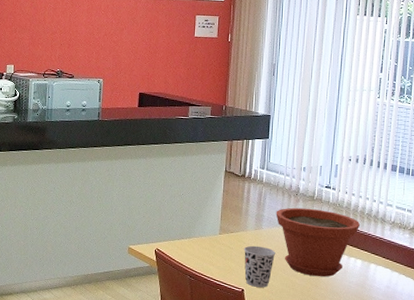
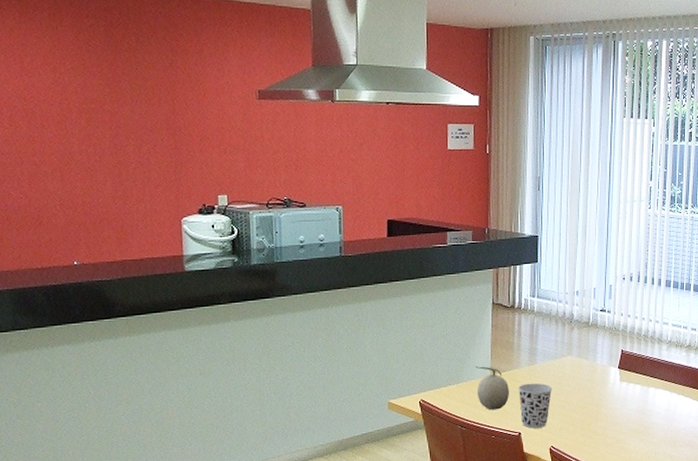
fruit: none [207,225,236,266] -> present [476,366,510,410]
plant pot: present [276,207,361,277] -> none [550,335,638,409]

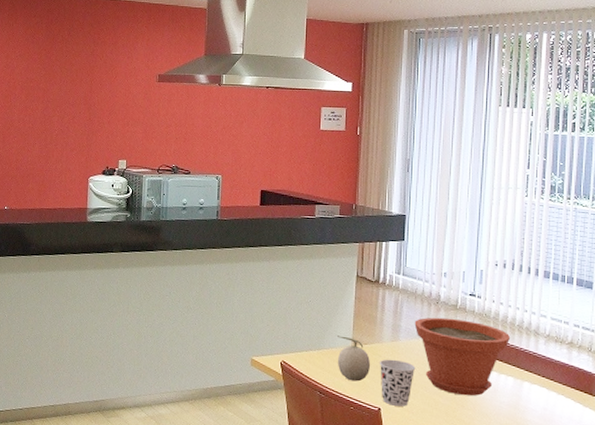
plant pot: none [550,335,638,409] -> present [414,317,511,396]

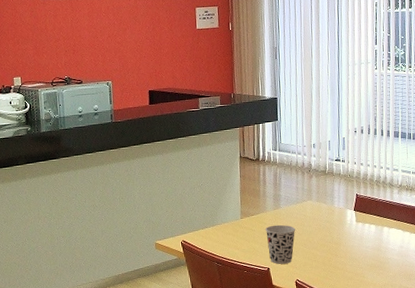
fruit: present [337,336,371,382] -> none [228,211,259,249]
plant pot: present [414,317,511,396] -> none [292,182,371,247]

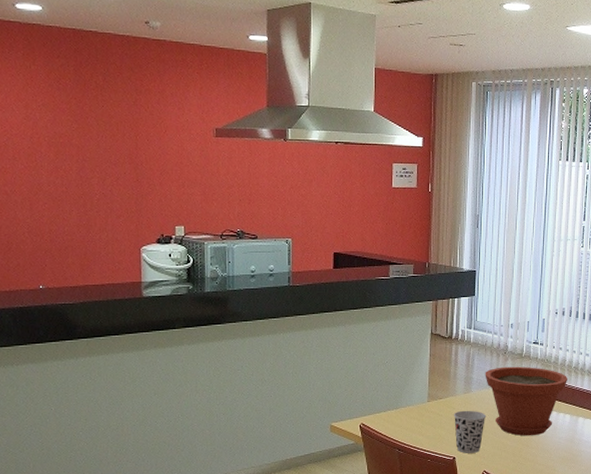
plant pot: none [292,182,371,247] -> present [485,366,568,436]

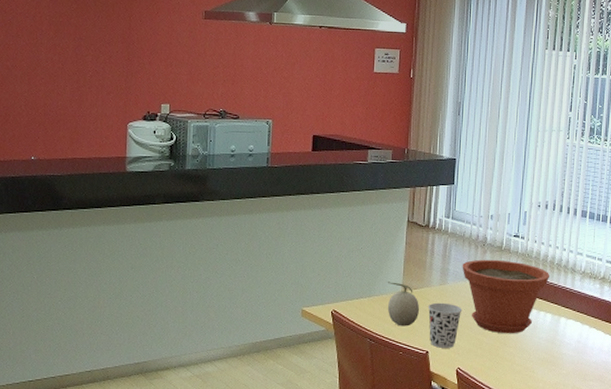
fruit: none [414,393,446,435] -> present [388,282,420,326]

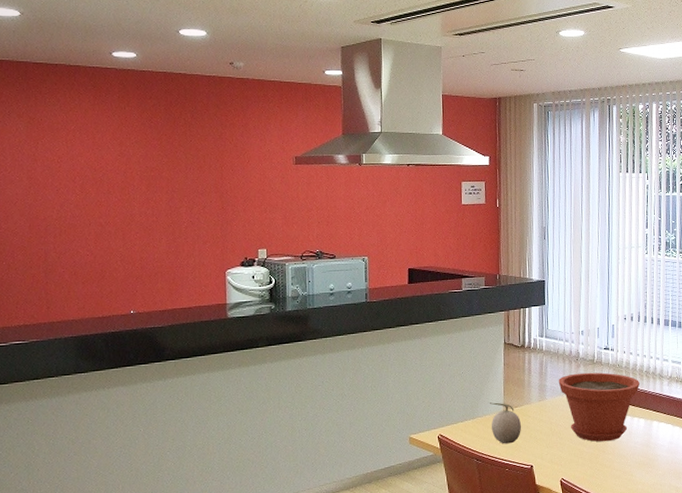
cup: present [427,302,463,348] -> none [529,417,562,461]

